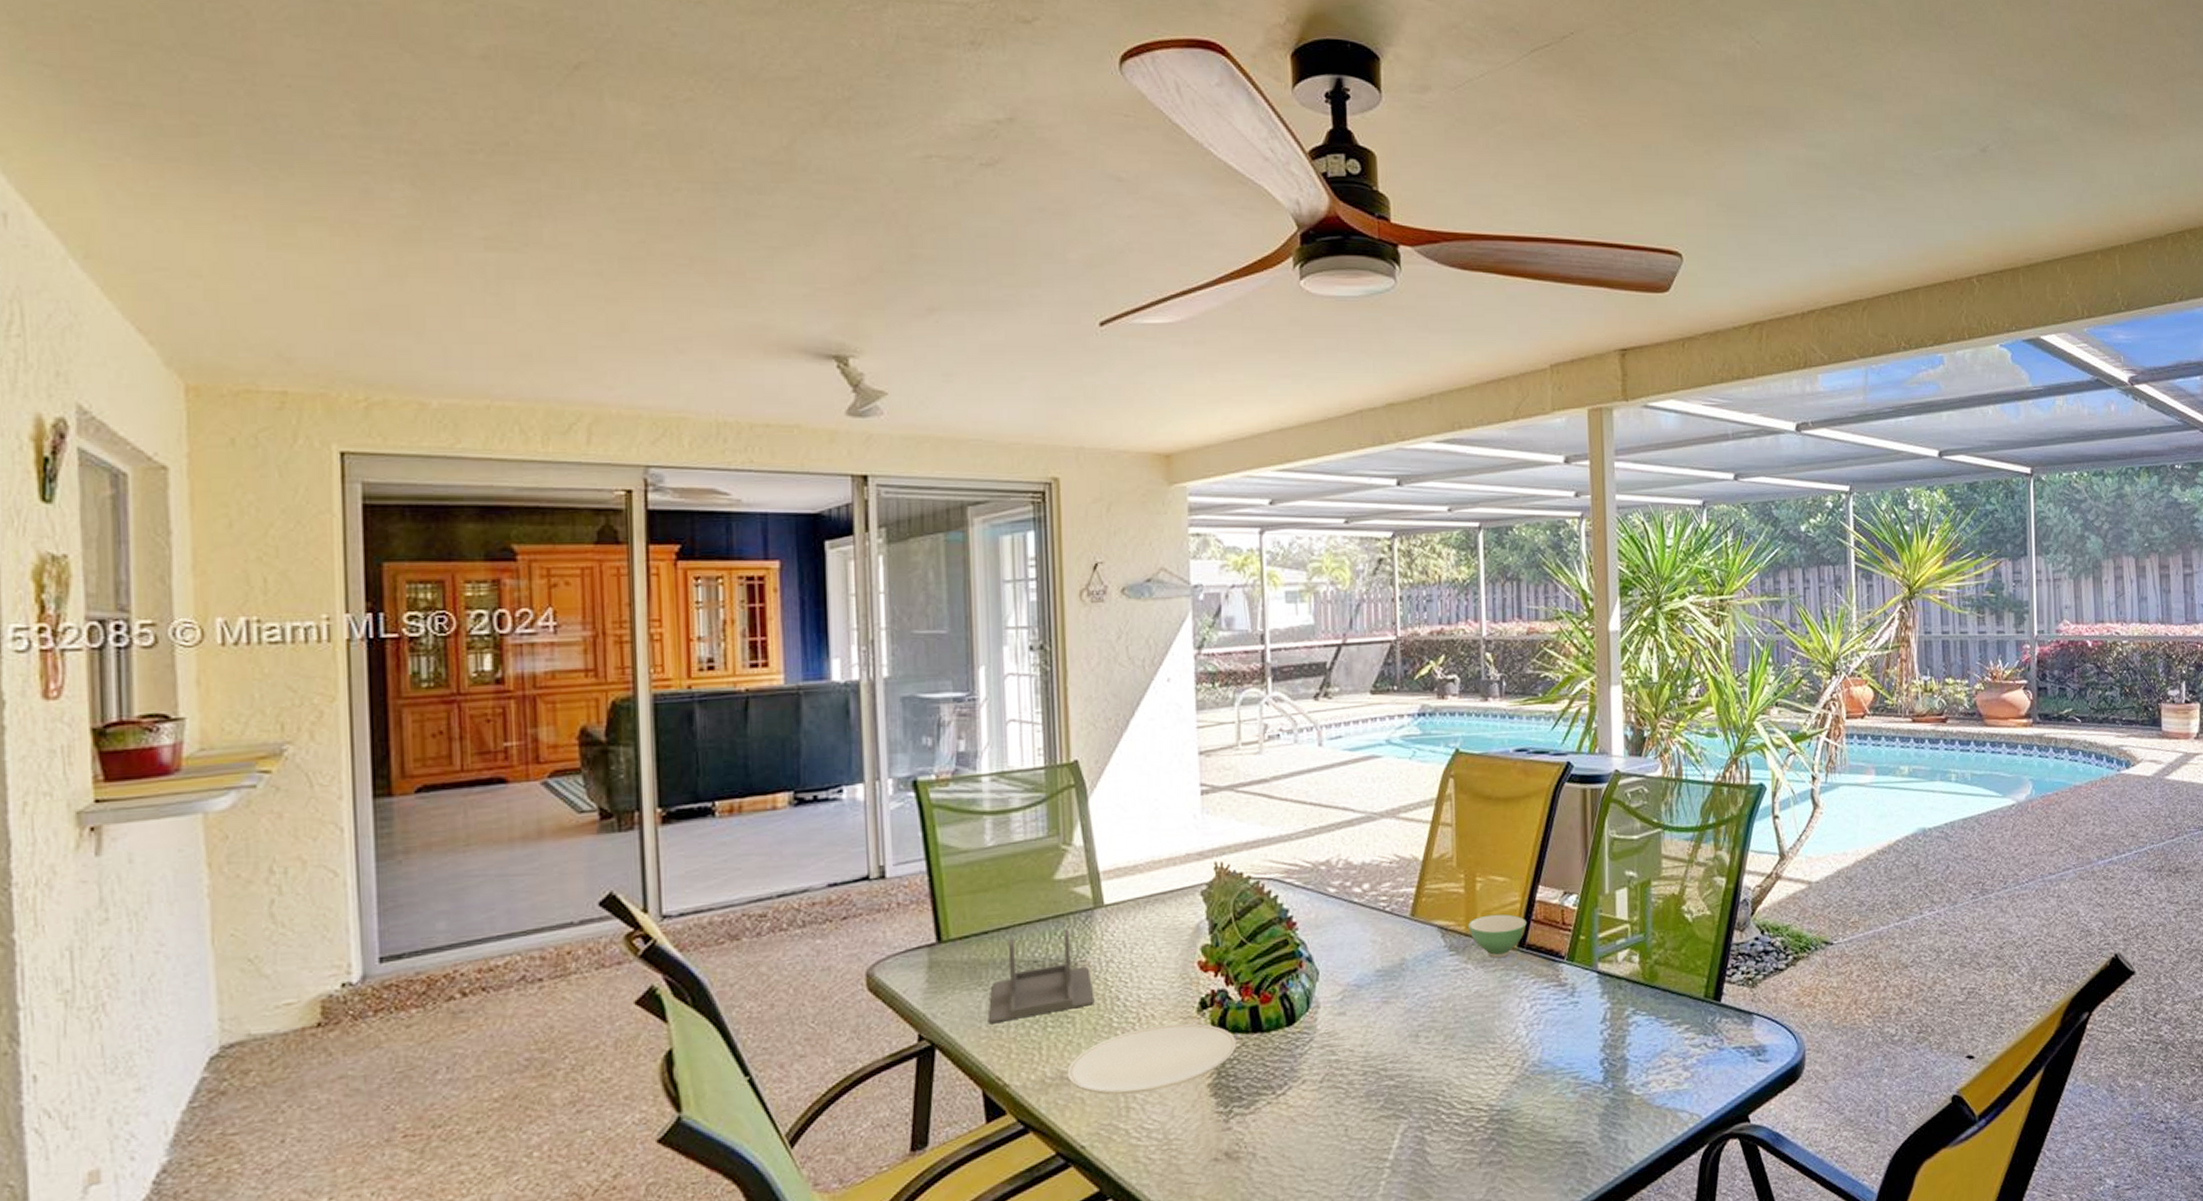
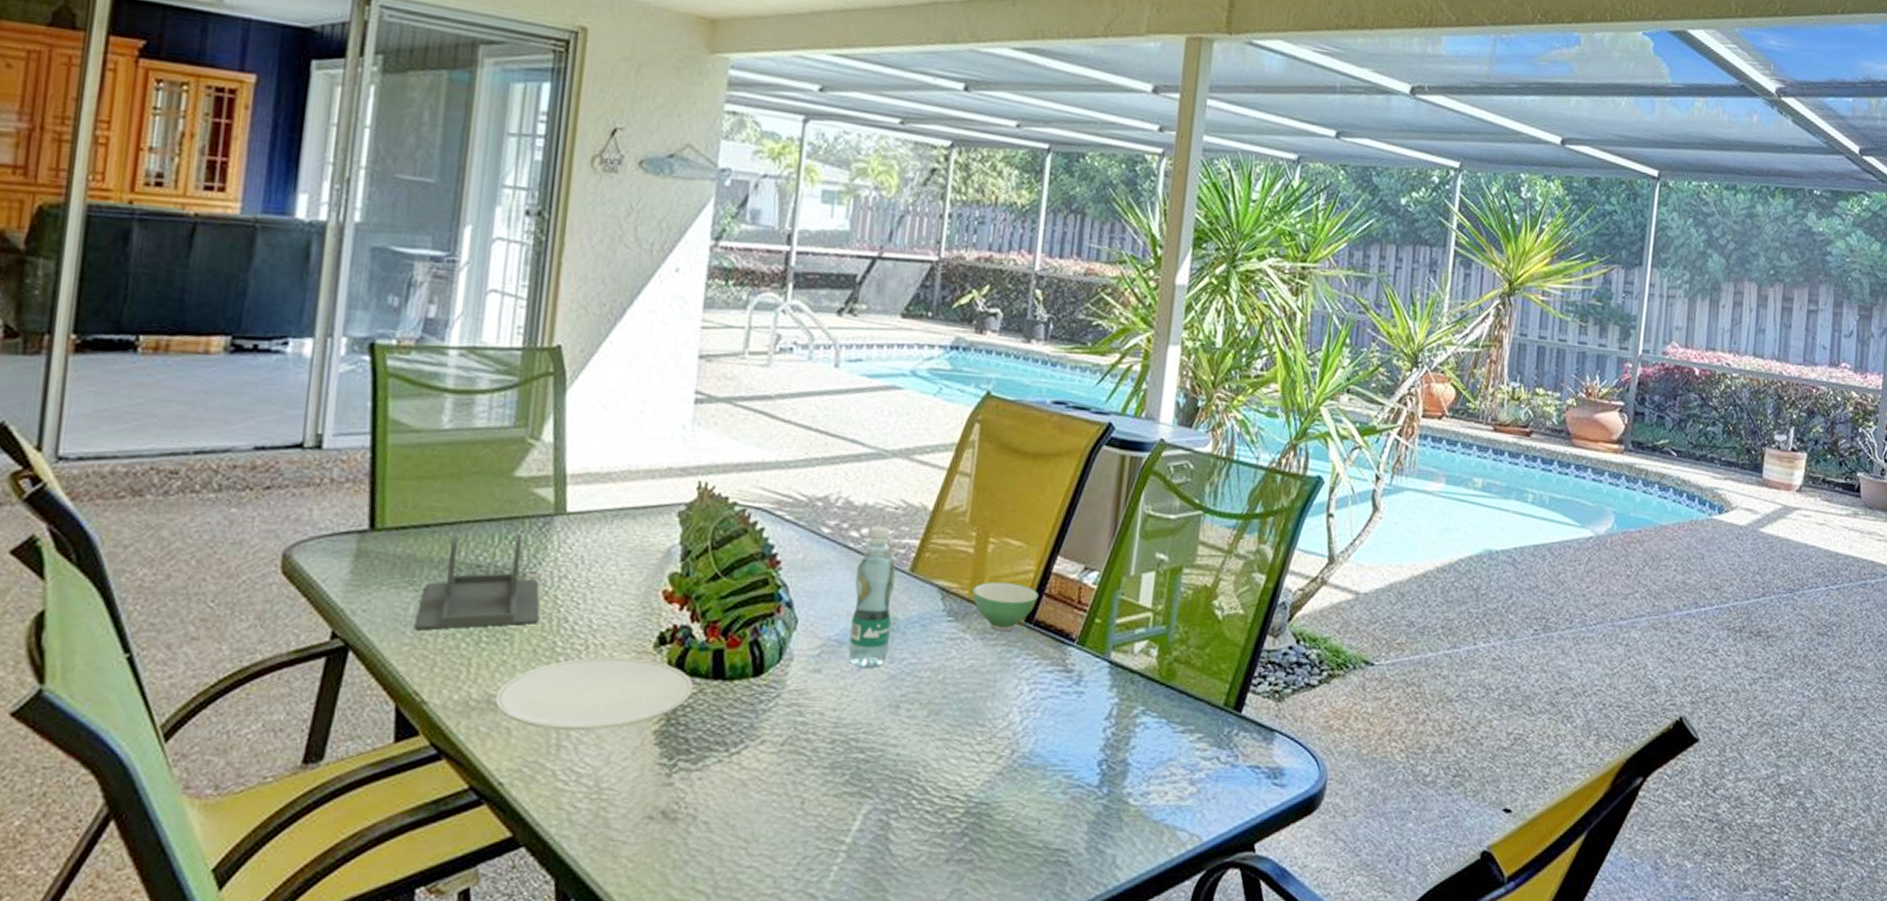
bottle: none [1364,879,1401,1006] -> present [848,526,897,667]

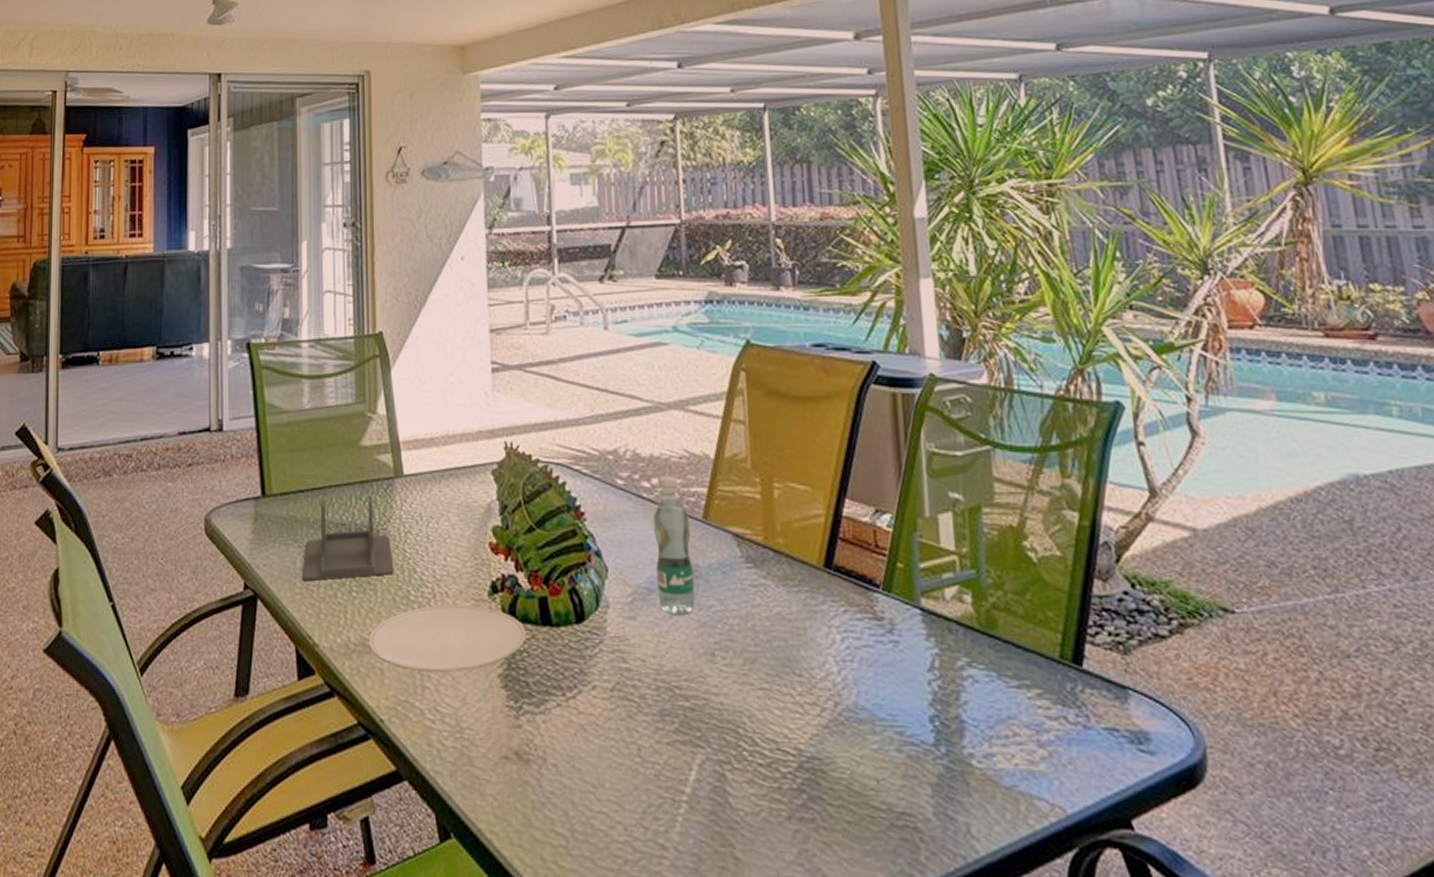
bowl: present [971,581,1039,632] -> none [765,526,833,578]

